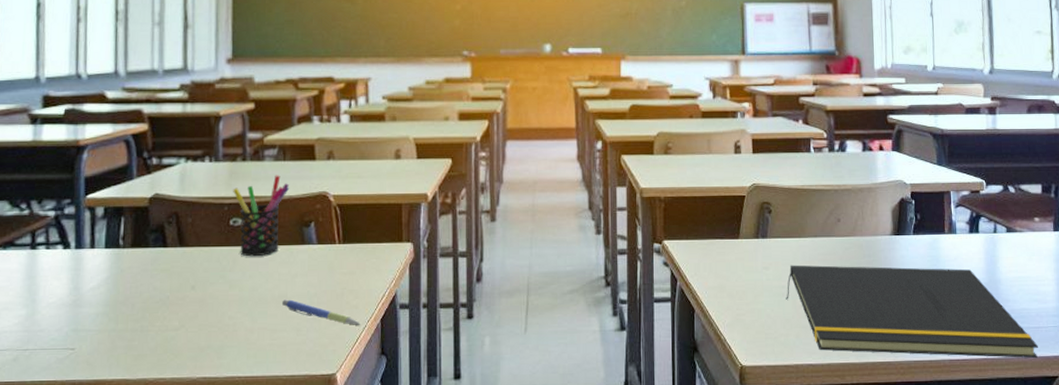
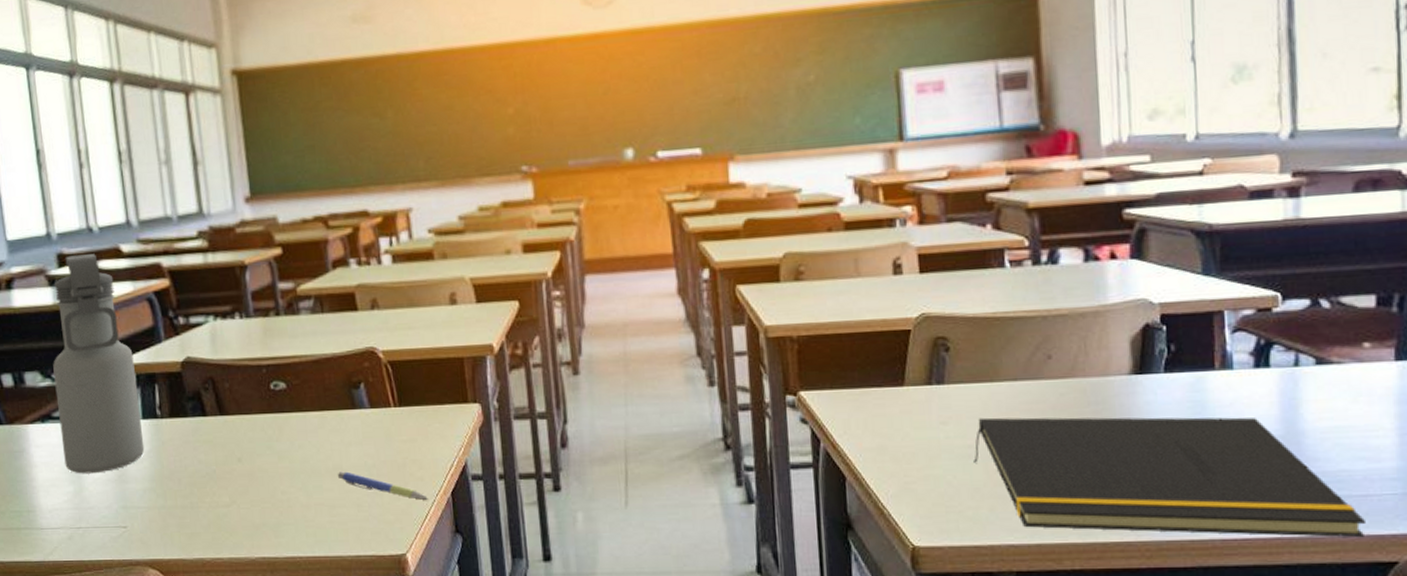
water bottle: none [21,98,104,298] -> present [53,254,145,474]
pen holder: present [233,175,290,257] -> none [269,330,332,425]

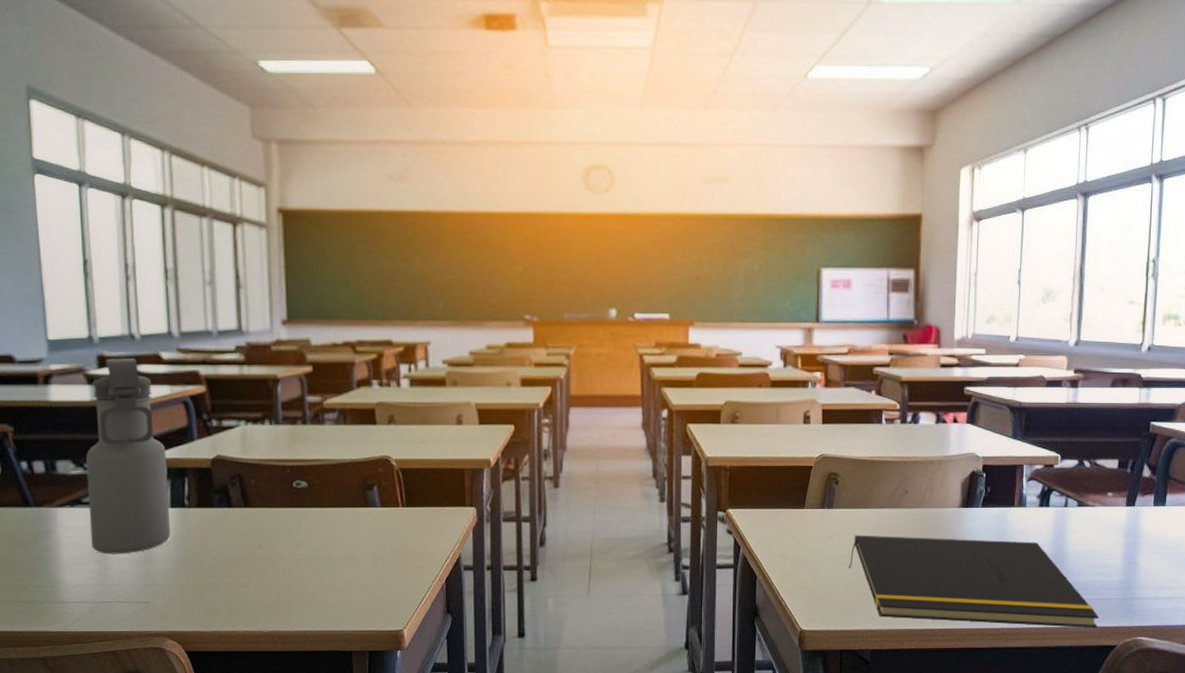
pen: present [337,471,428,500] -> none [347,559,425,585]

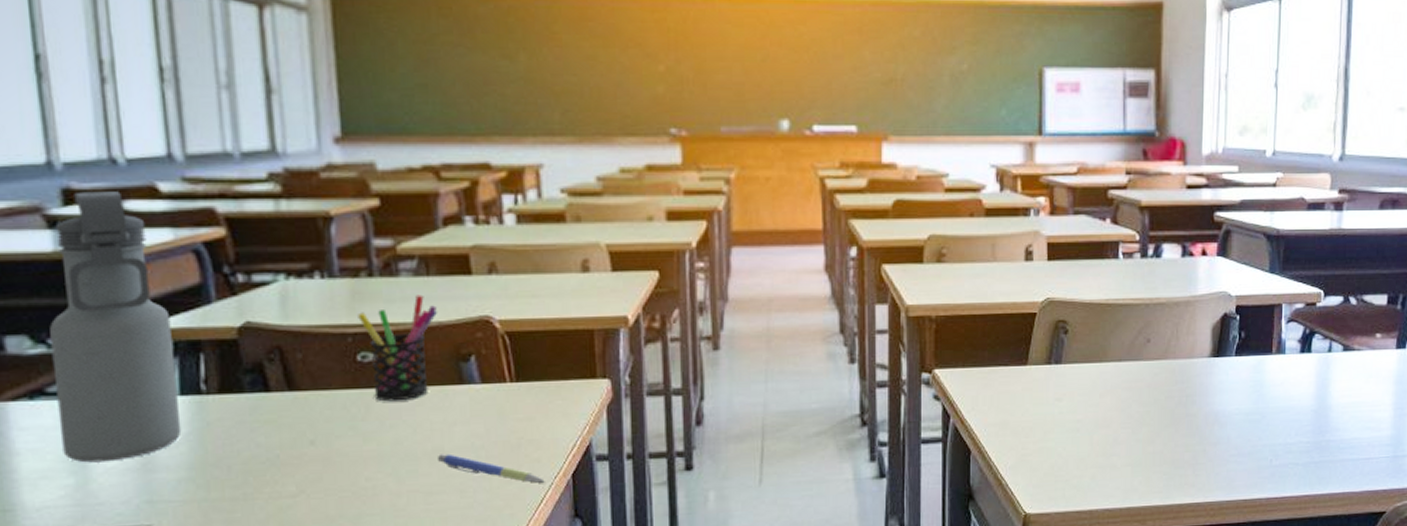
pen holder: none [294,438,352,518] -> present [358,295,438,402]
pen: none [347,559,425,585] -> present [436,454,545,483]
notepad: present [849,535,1099,629] -> none [1081,394,1367,494]

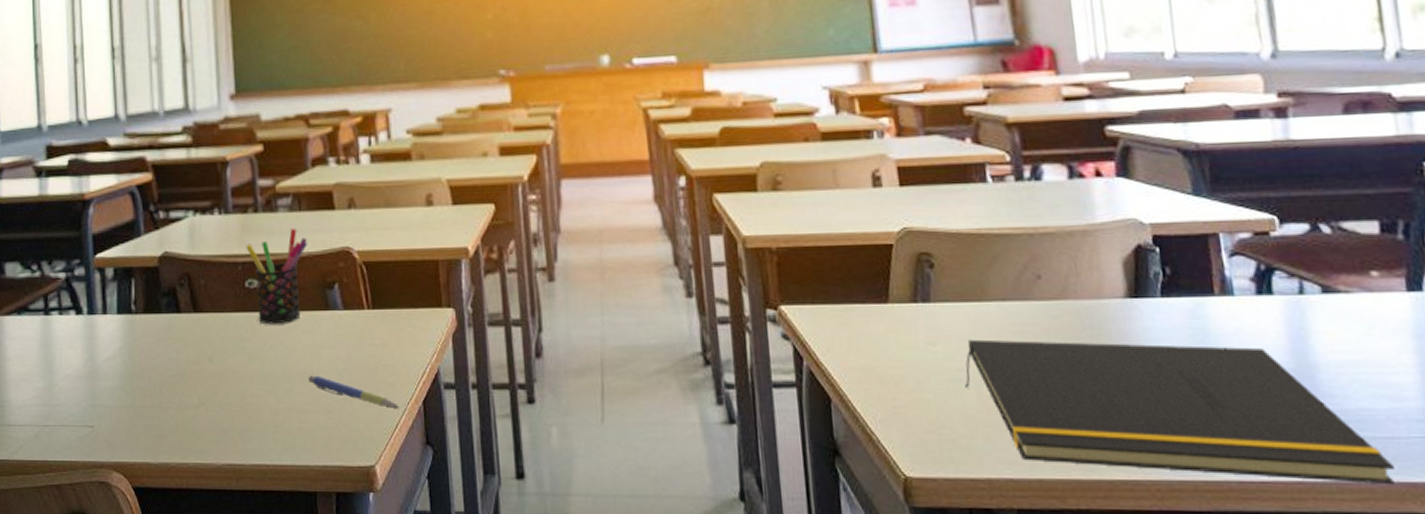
water bottle: present [50,191,182,463] -> none [34,146,117,369]
notepad: none [1081,394,1367,494] -> present [965,339,1395,486]

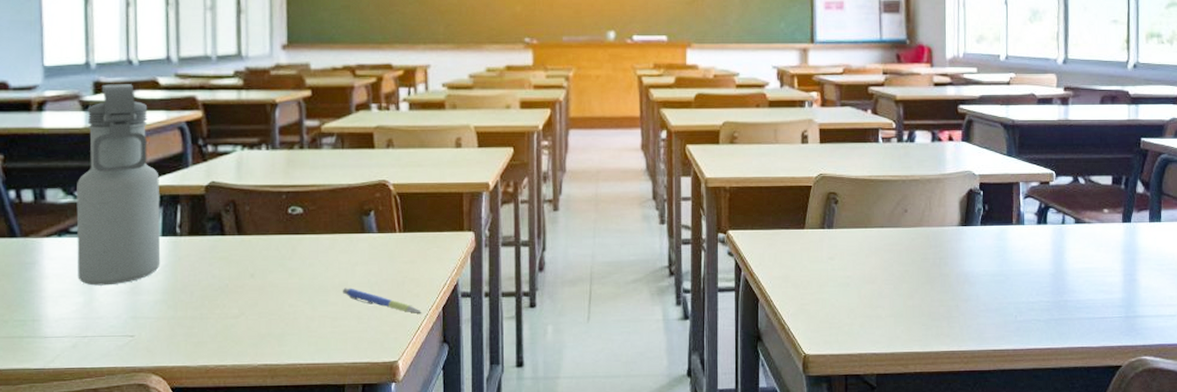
water bottle: none [34,146,117,369] -> present [76,84,161,286]
pen holder: present [246,228,308,325] -> none [291,163,349,245]
notepad: present [965,339,1395,486] -> none [851,255,1102,349]

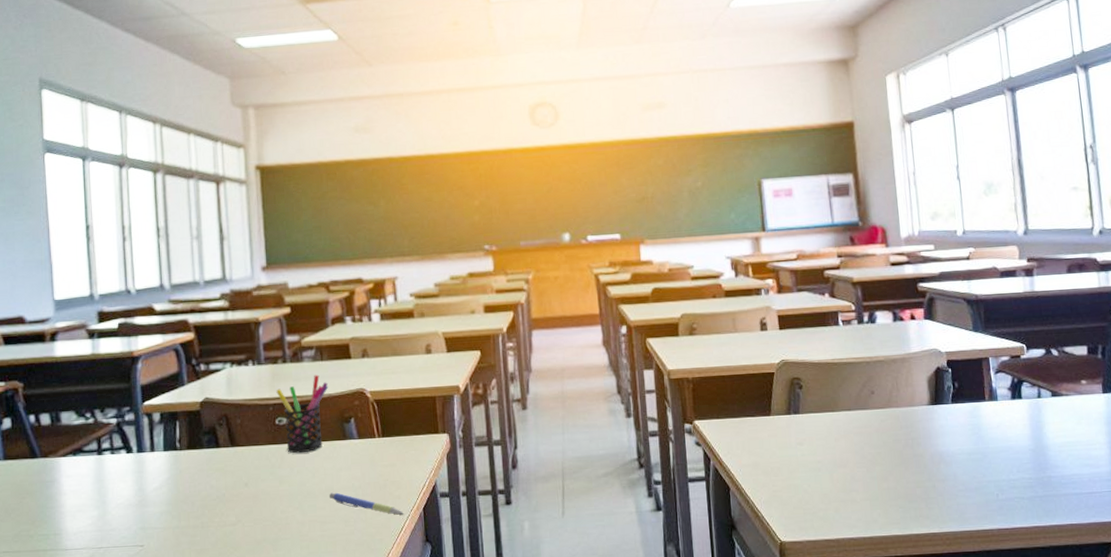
water bottle: present [76,84,161,286] -> none [87,312,164,500]
pen holder: none [291,163,349,245] -> present [276,374,329,454]

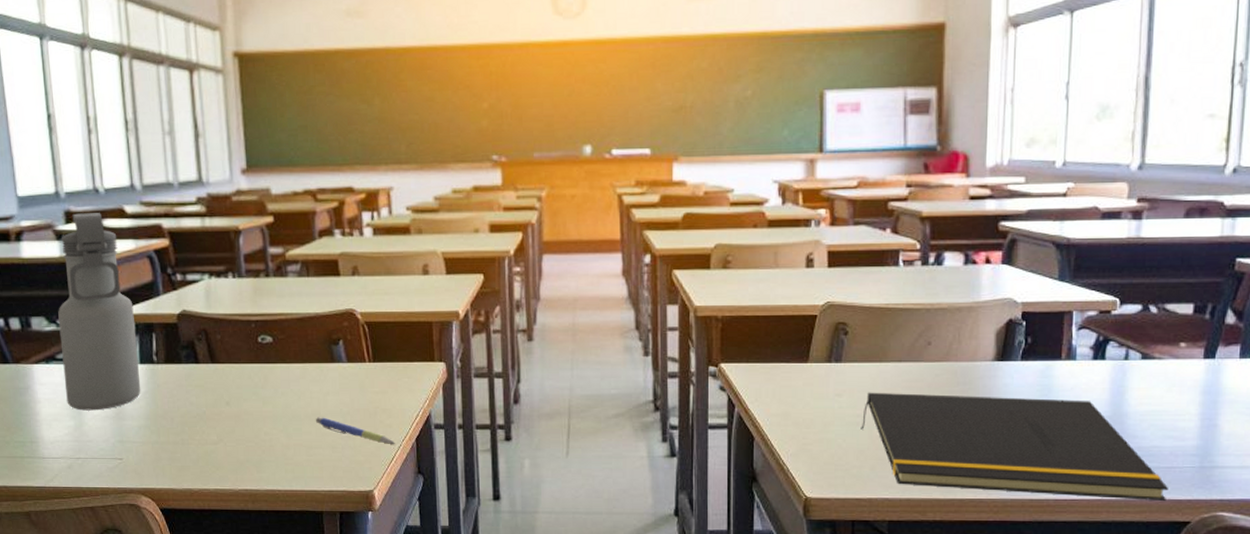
water bottle: none [87,312,164,500] -> present [58,213,141,411]
pen holder: present [276,374,329,454] -> none [258,291,316,374]
notepad: none [822,436,1093,525] -> present [861,392,1168,502]

